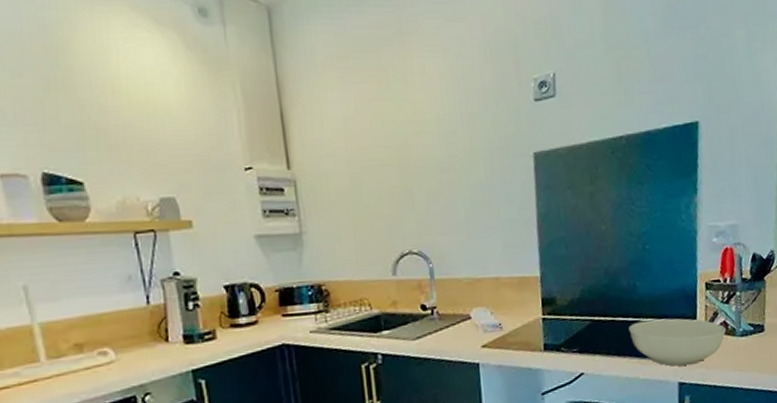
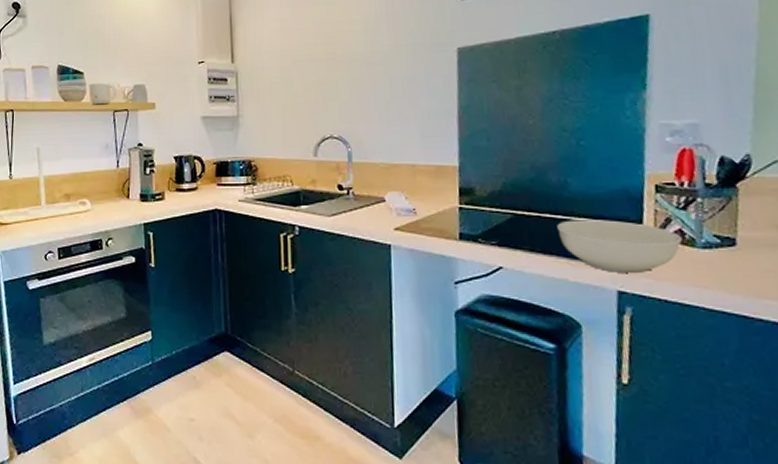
mug: none [93,196,136,227] -> present [89,83,116,106]

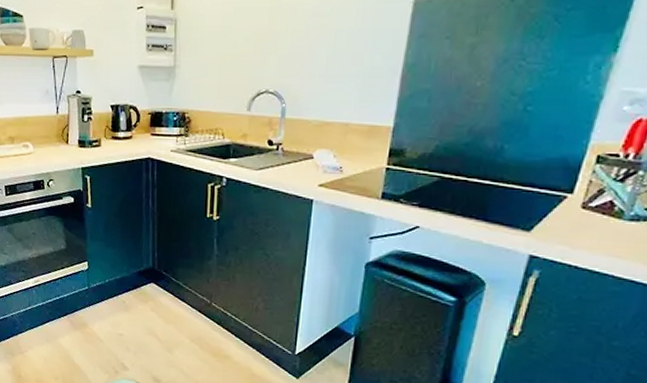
bowl: present [557,220,683,274] -> none [482,186,612,241]

